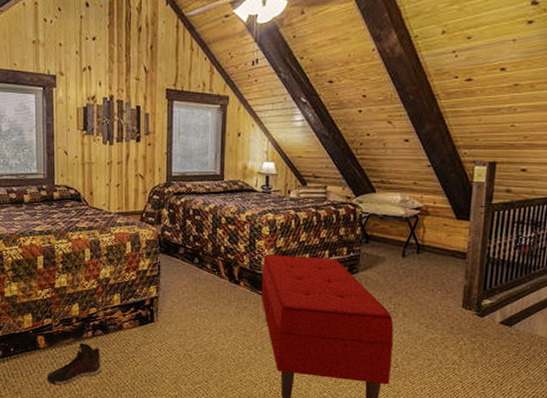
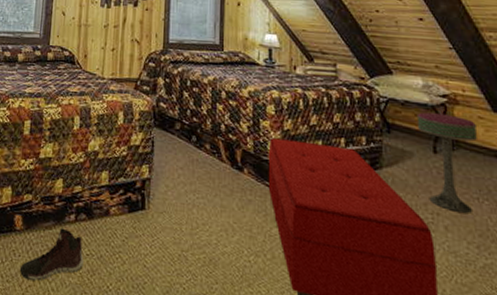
bar stool: none [391,224,442,302] -> present [416,112,478,213]

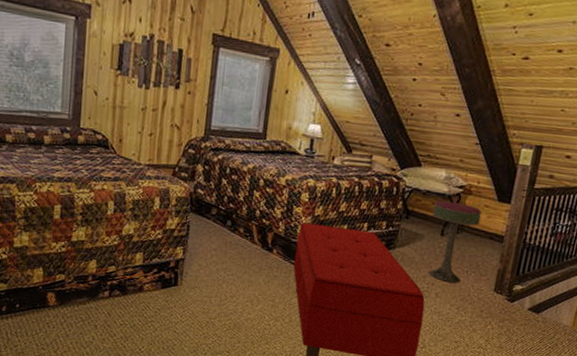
sneaker: present [19,227,84,281] -> none [54,303,117,347]

